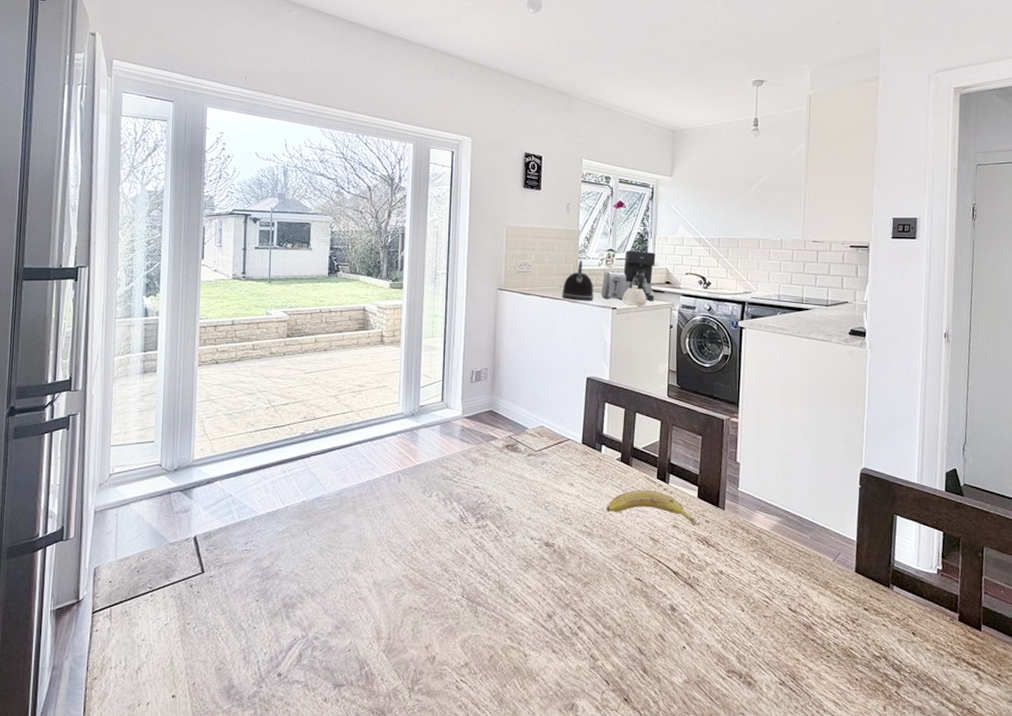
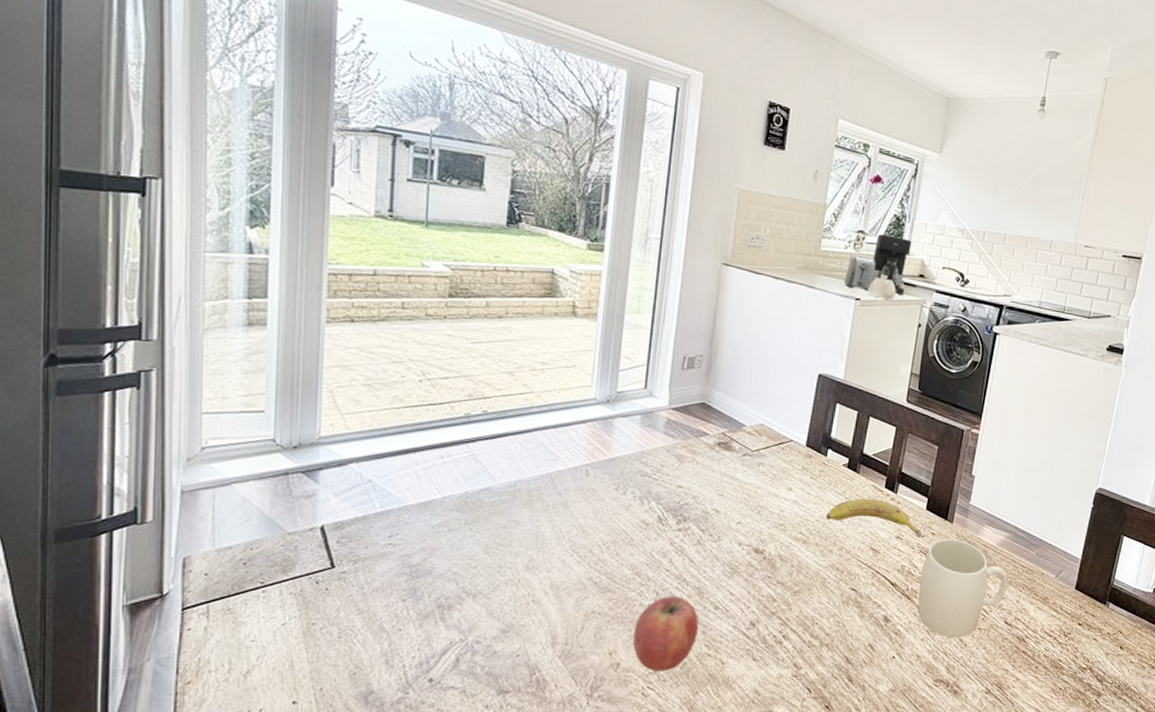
fruit: none [446,590,502,664] -> present [633,596,699,671]
kettle: present [562,260,593,301] -> none [798,239,836,288]
mug: none [700,525,787,627] -> present [917,538,1009,638]

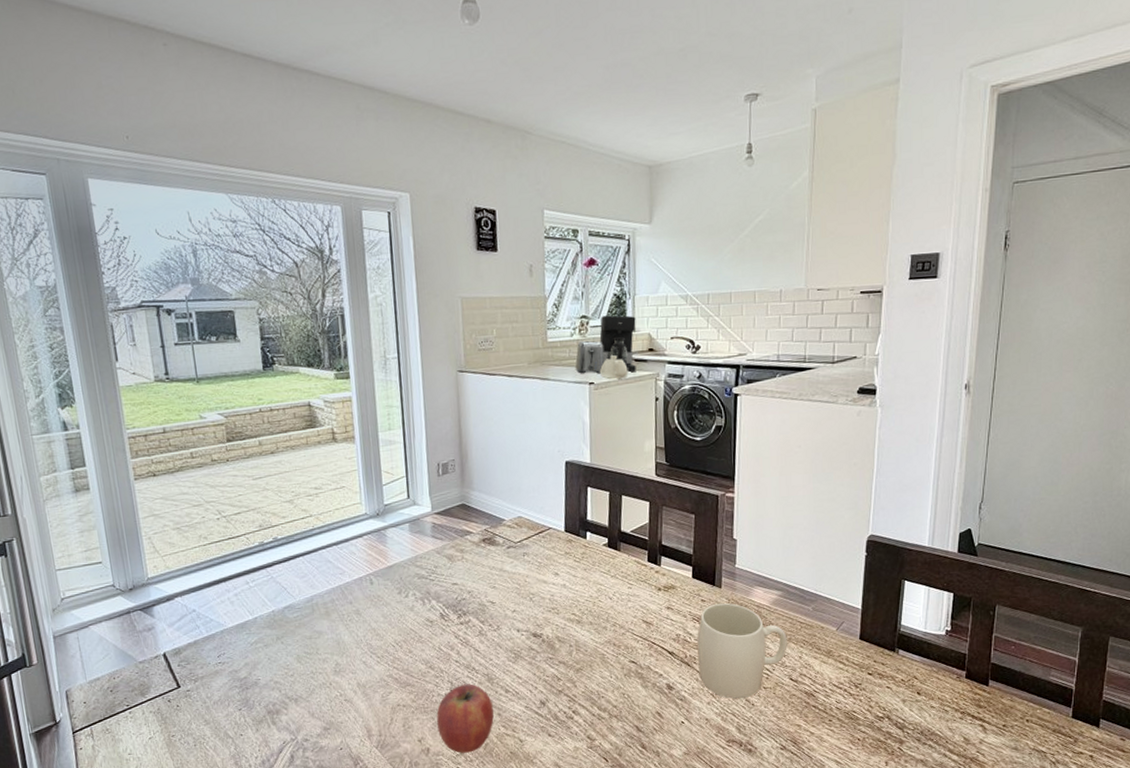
fruit: present [826,498,925,539] -> none [595,573,695,607]

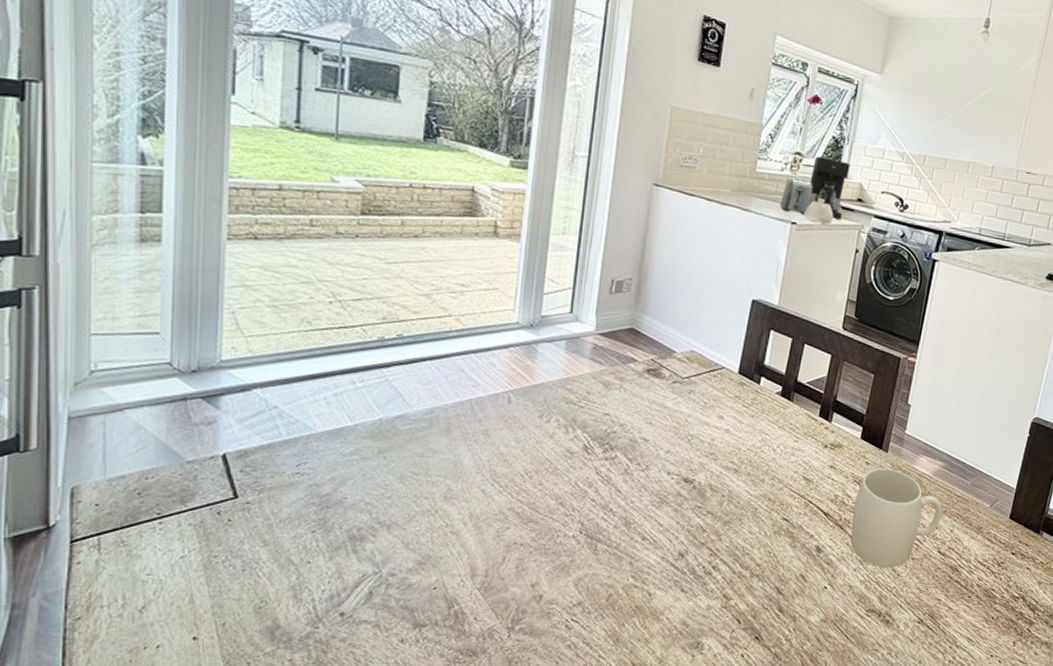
fruit: present [436,683,494,753] -> none [556,526,626,603]

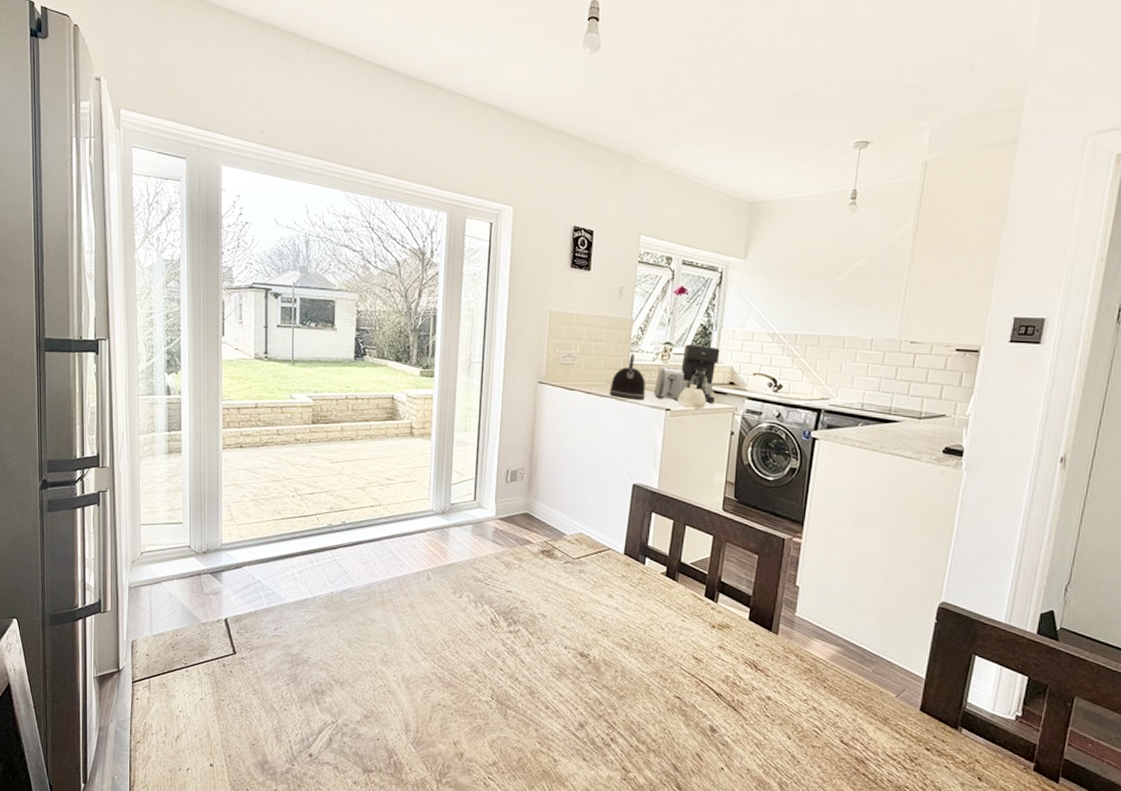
kettle: none [732,161,772,211] -> present [609,353,645,400]
mug: present [850,467,943,568] -> none [745,650,842,754]

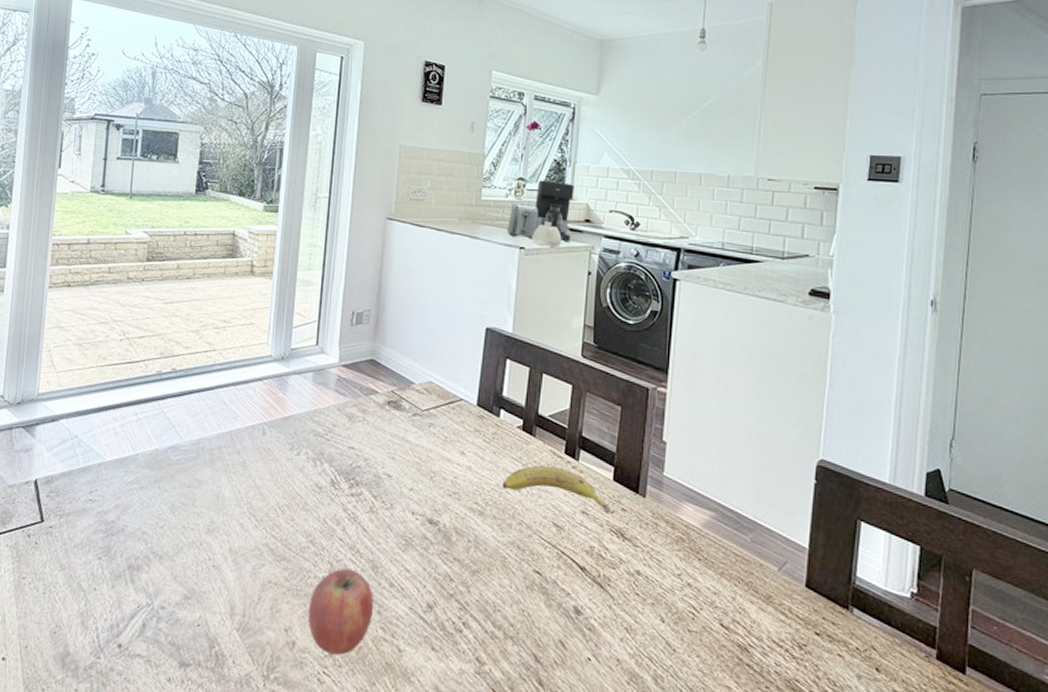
fruit: none [474,693,532,764] -> present [308,568,374,655]
kettle: present [609,353,645,400] -> none [461,189,498,238]
fruit: none [647,607,749,649] -> present [502,465,615,515]

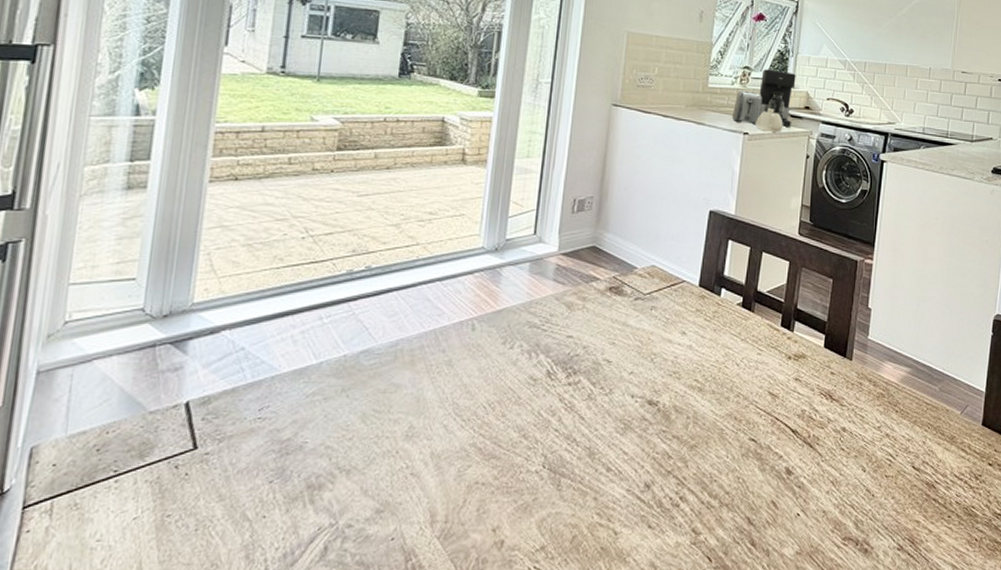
fruit: present [308,568,374,655] -> none [519,458,591,548]
fruit: present [502,465,615,515] -> none [721,339,824,379]

